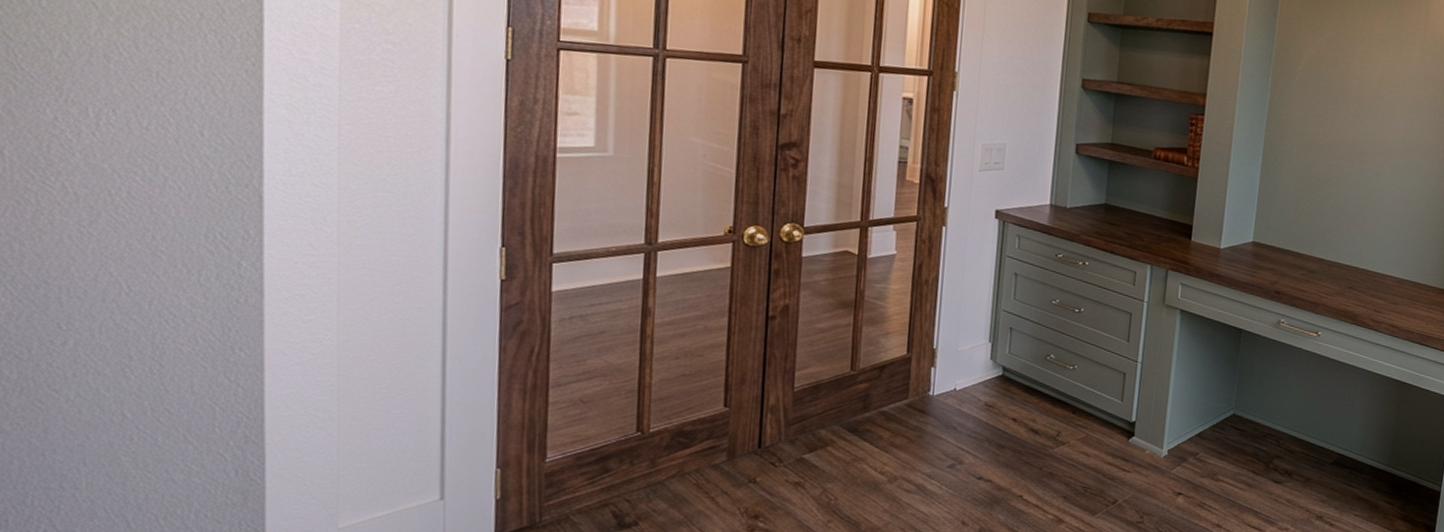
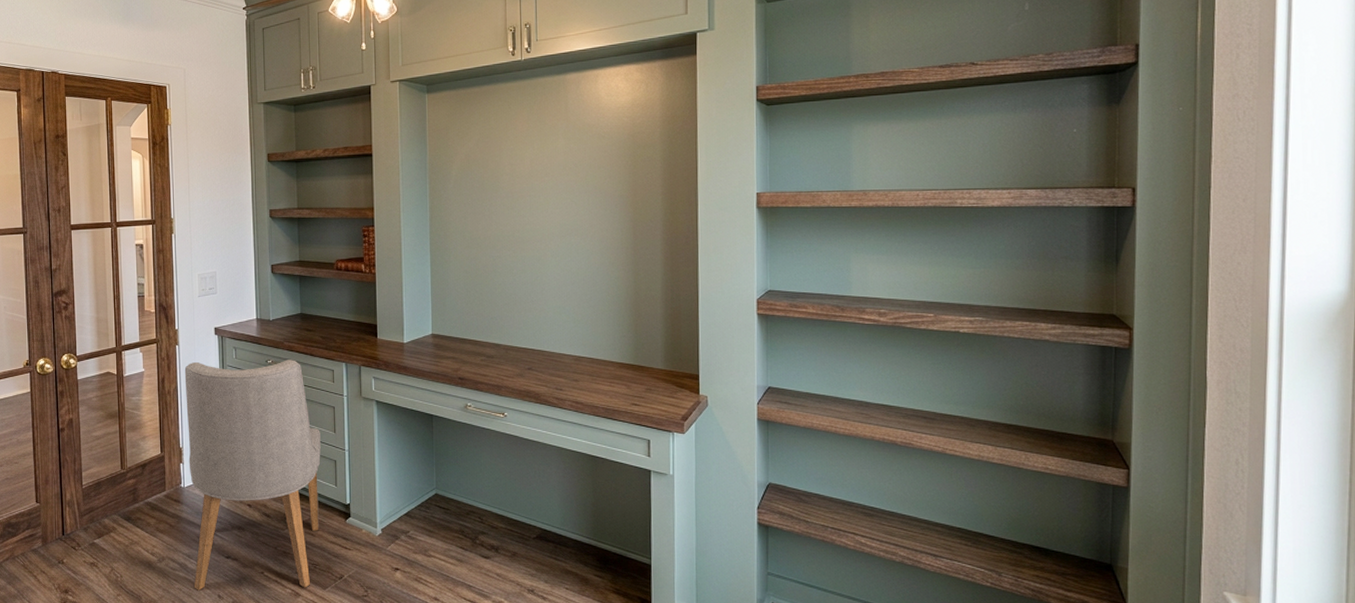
chair: none [931,248,1111,516] -> present [184,360,321,591]

